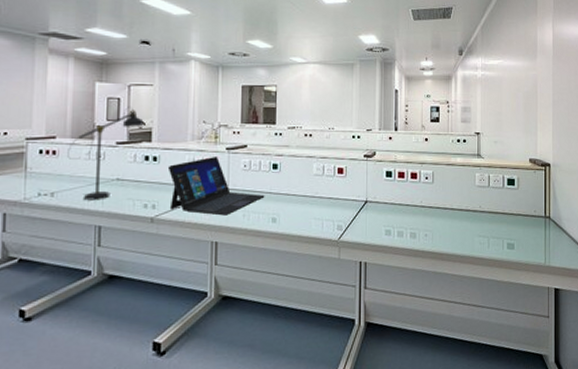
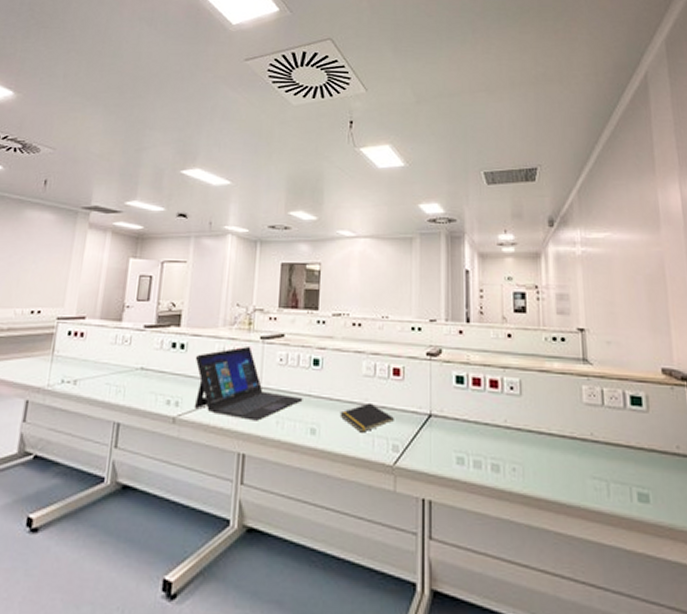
desk lamp: present [67,107,144,201] -> none [94,286,174,392]
notepad: none [295,195,338,218] -> present [339,402,394,433]

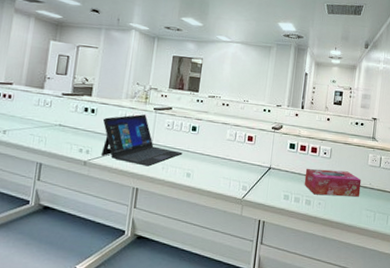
notepad: present [339,402,394,433] -> none [208,158,245,177]
tissue box: none [484,412,578,457] -> present [304,168,362,197]

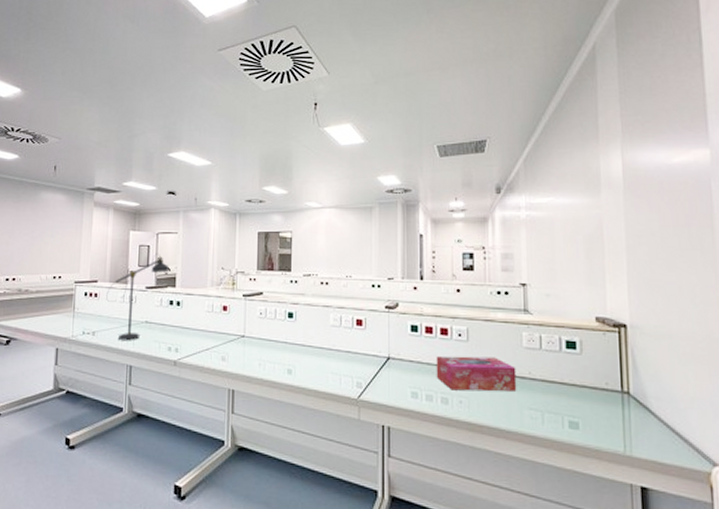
desk lamp: none [20,64,87,141] -> present [106,254,169,341]
laptop: present [100,114,183,167] -> none [189,303,280,364]

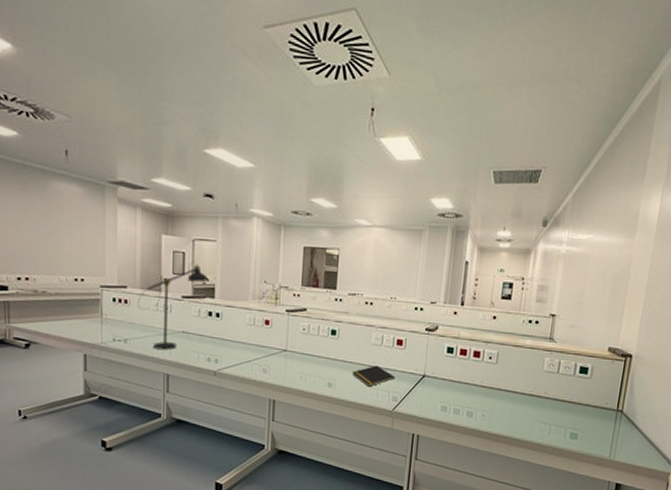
notepad: none [311,348,357,372] -> present [352,365,395,387]
tissue box: present [436,355,517,392] -> none [464,375,535,408]

